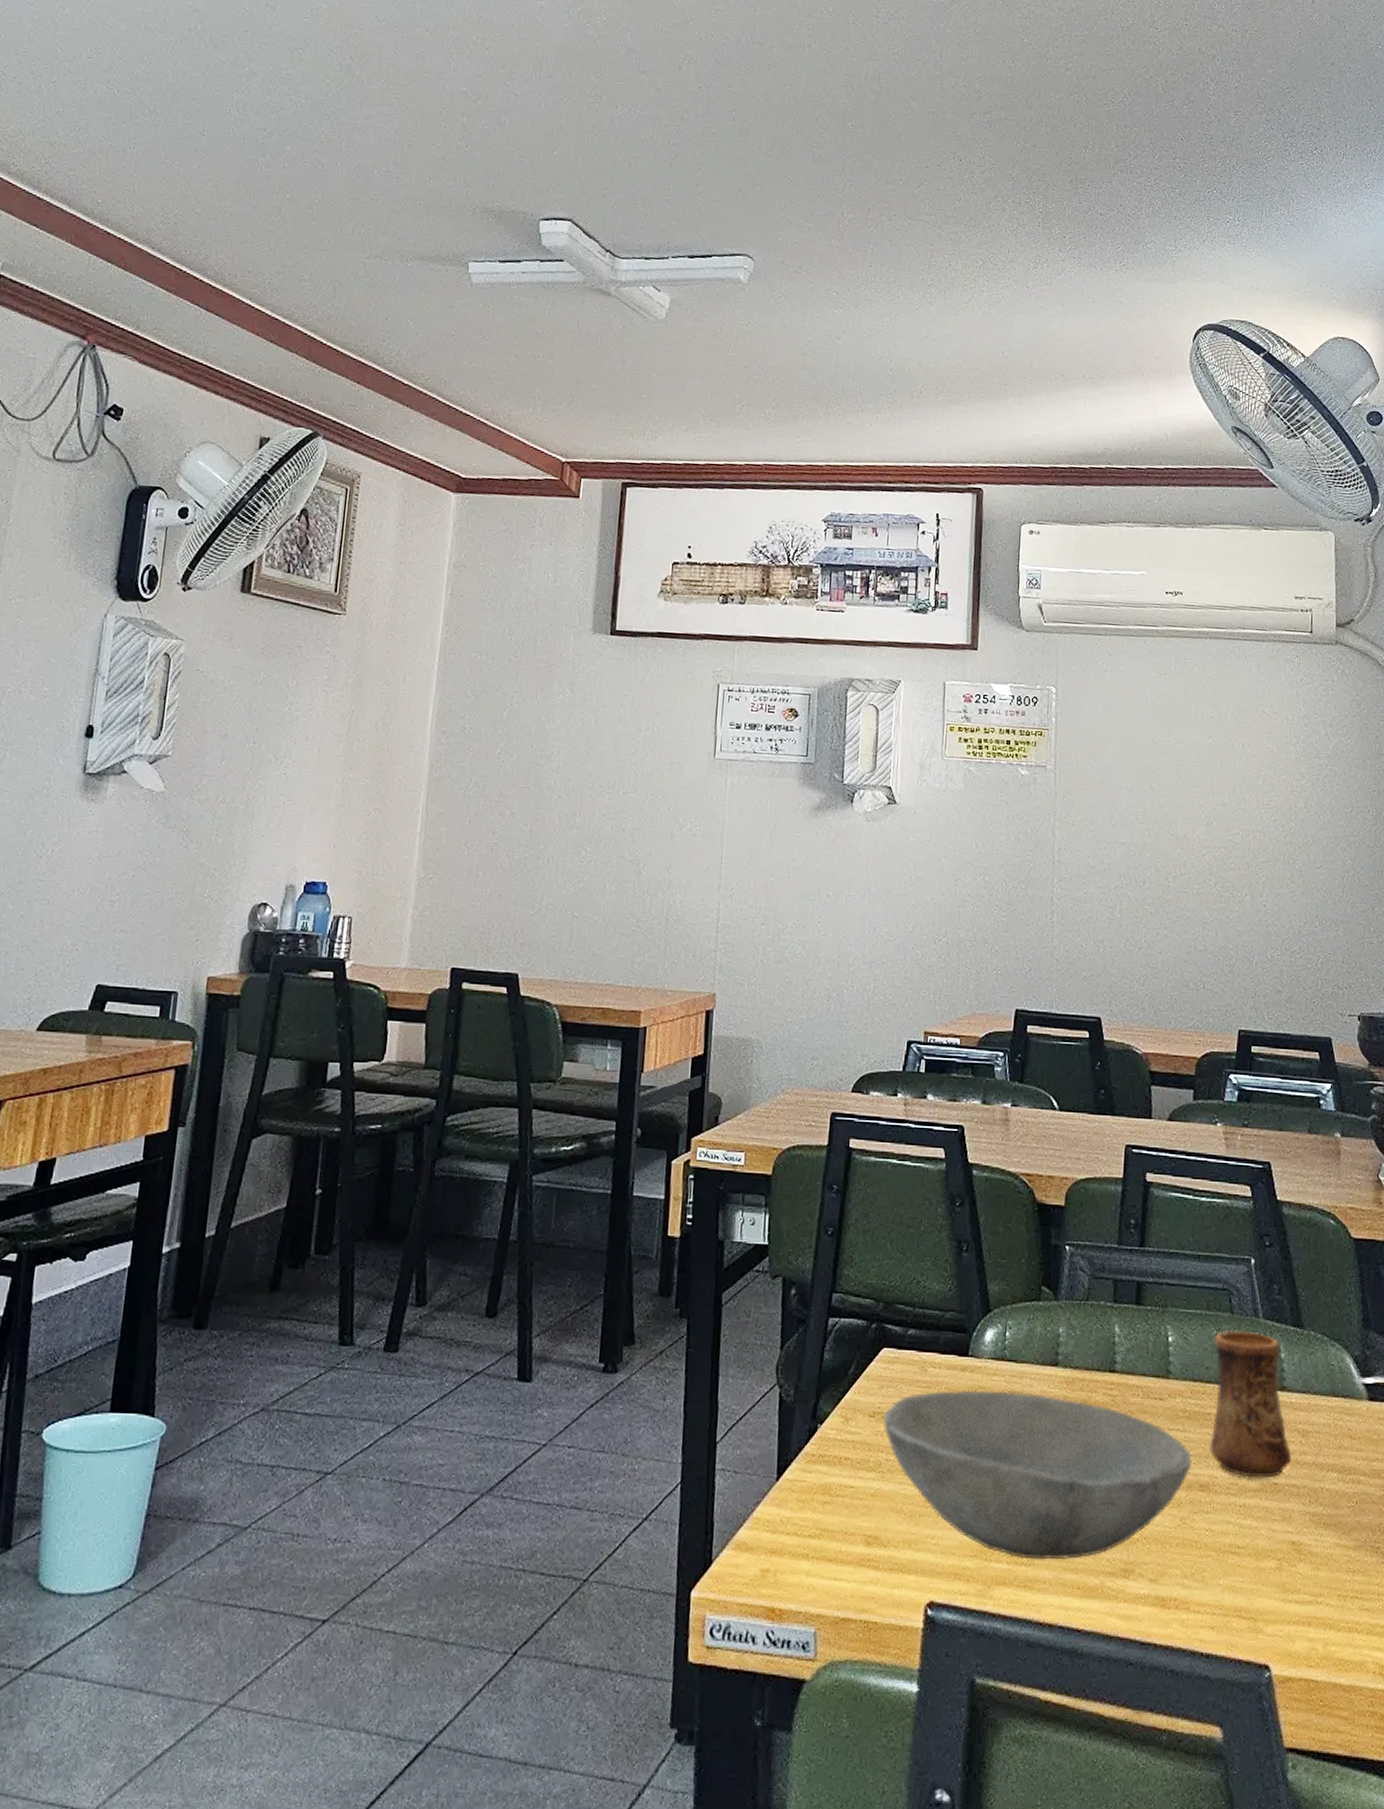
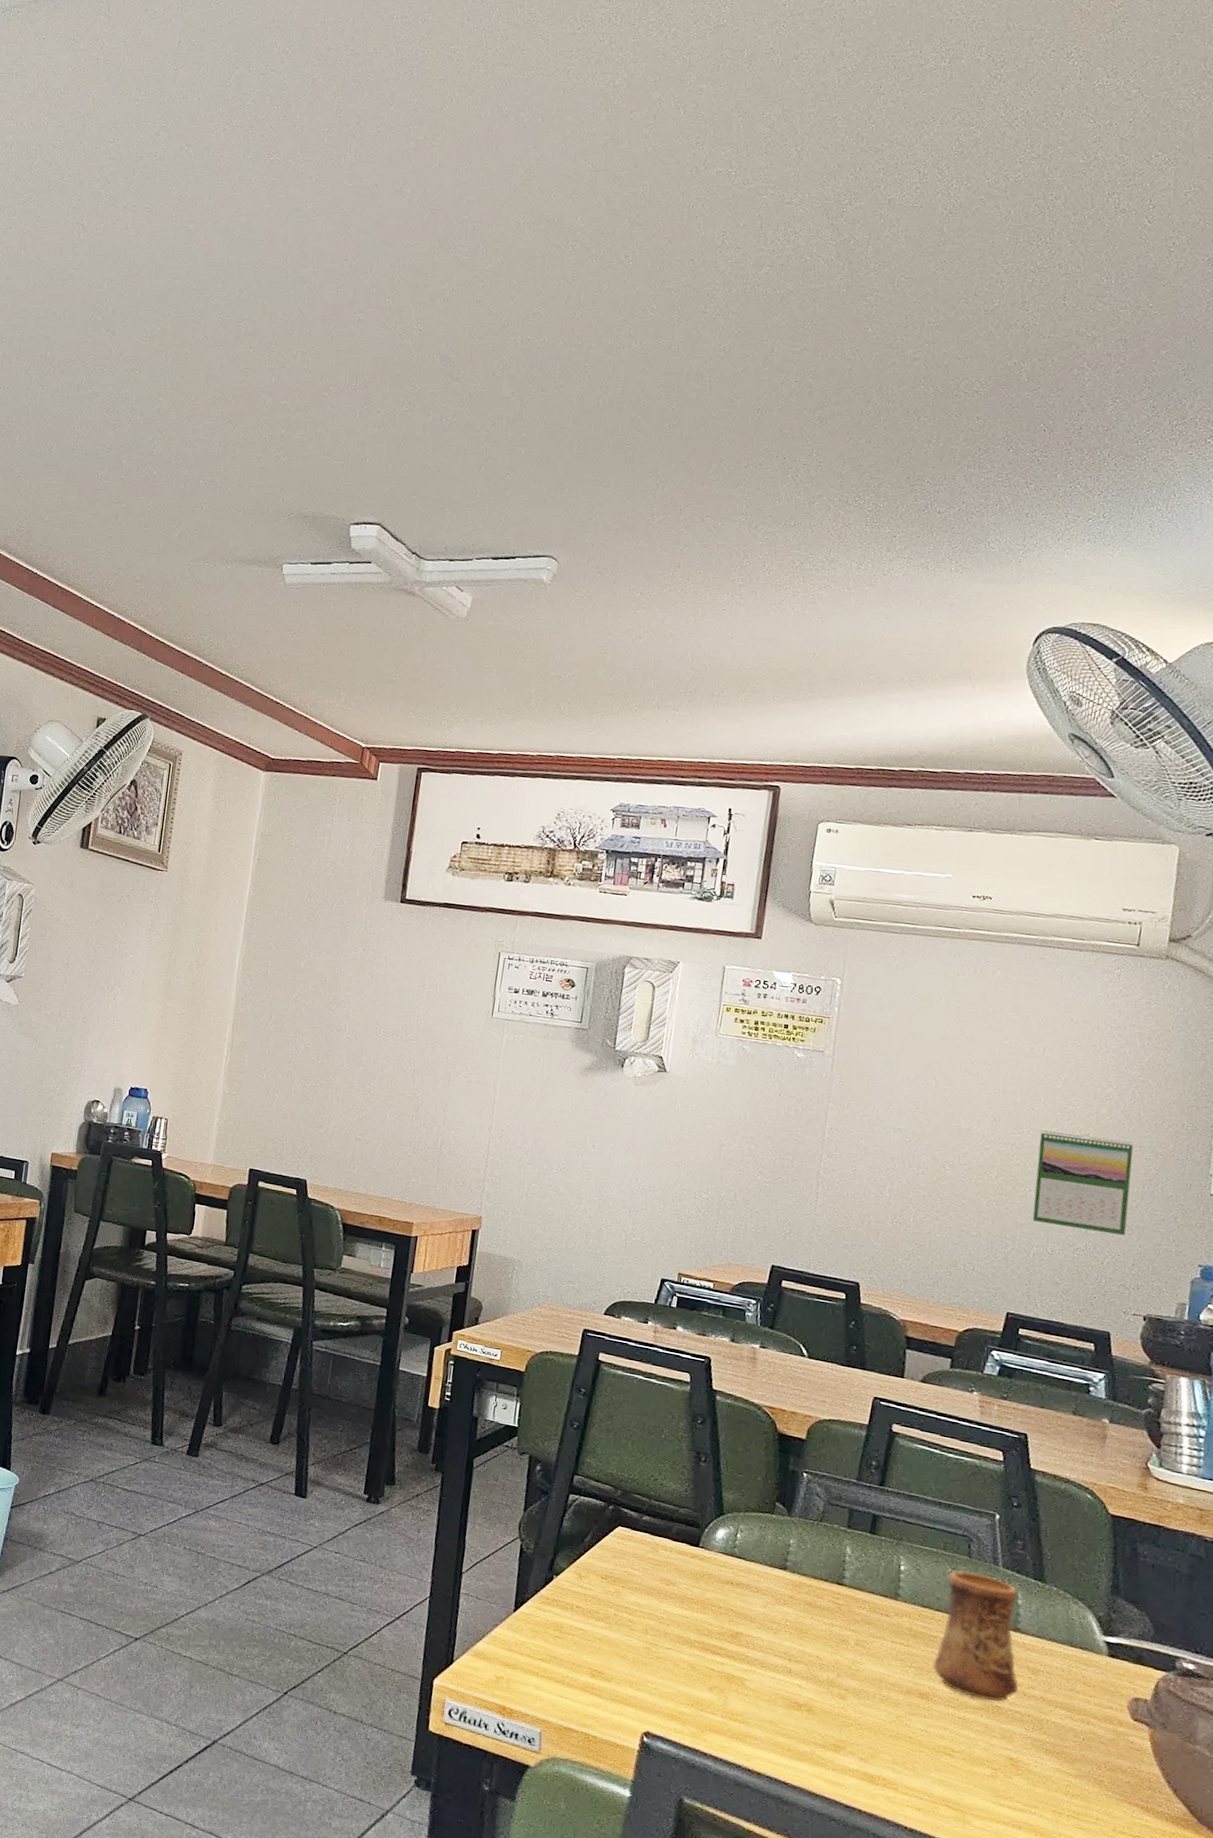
bowl: present [883,1389,1192,1560] -> none [614,1567,914,1729]
calendar: none [1249,829,1333,932] -> present [1032,1130,1134,1235]

